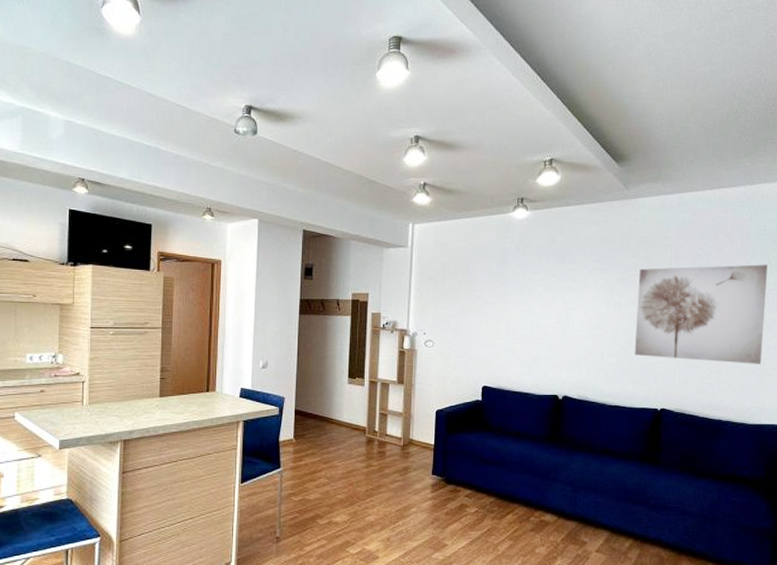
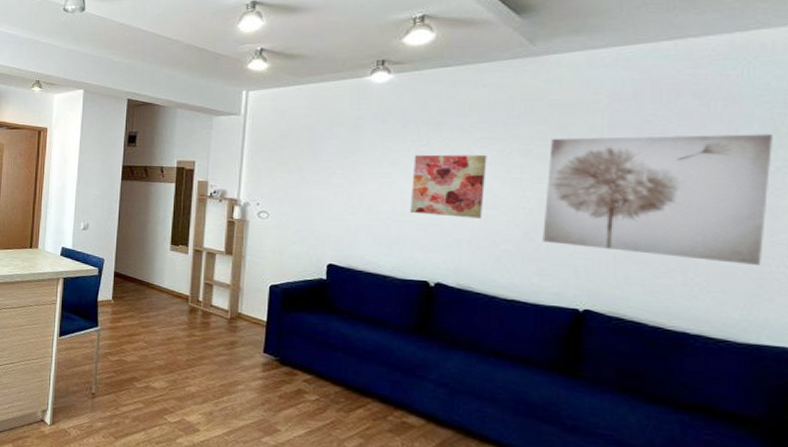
wall art: none [543,283,597,338] -> present [409,154,487,219]

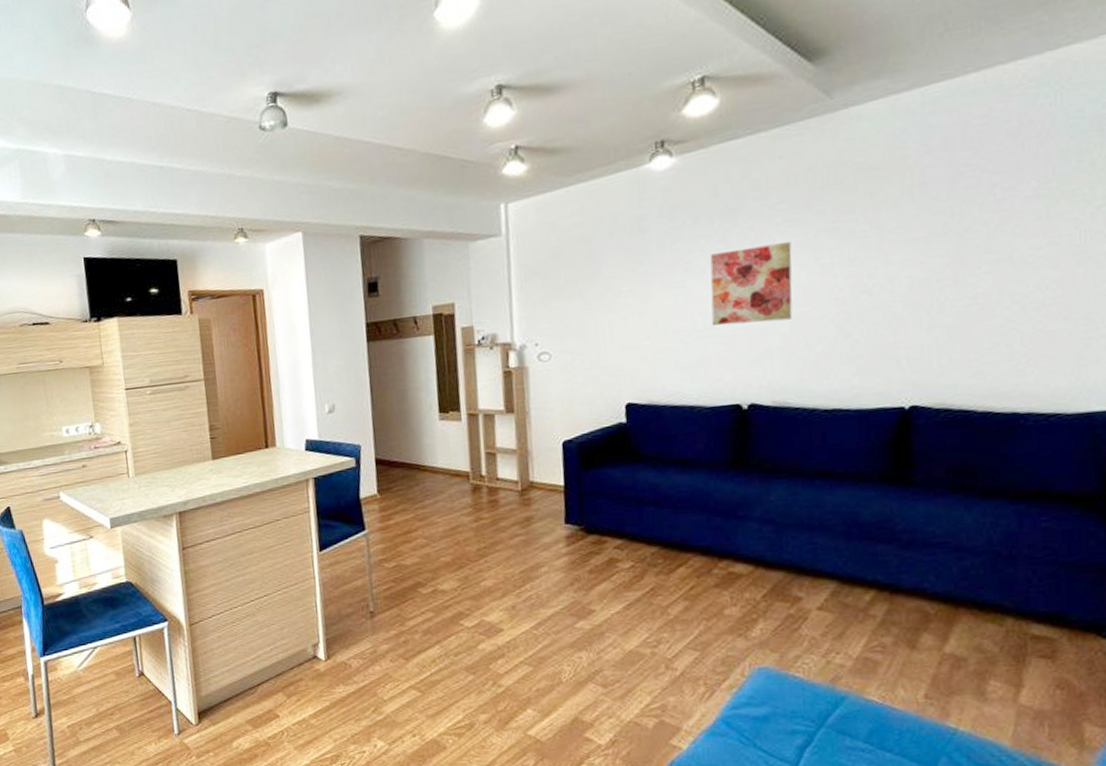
wall art: present [542,134,773,265] -> none [859,169,1091,336]

